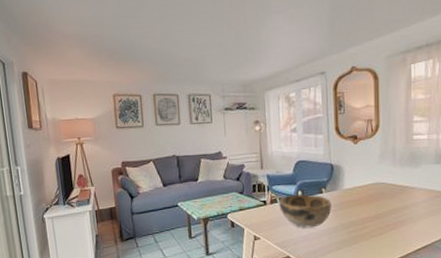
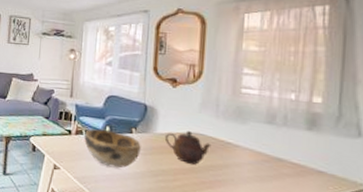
teapot: none [351,182,392,211] -> present [164,131,212,165]

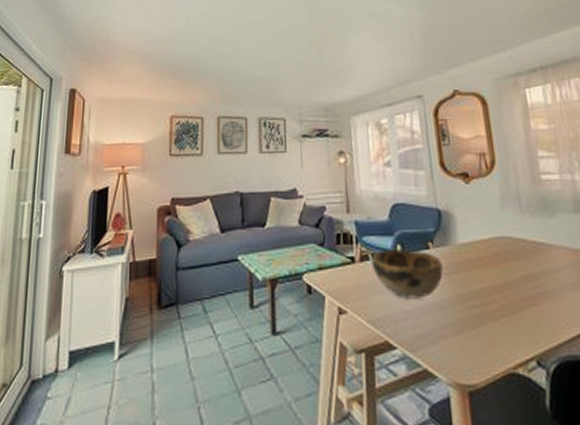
teapot: present [164,131,212,165] -> none [467,235,523,278]

